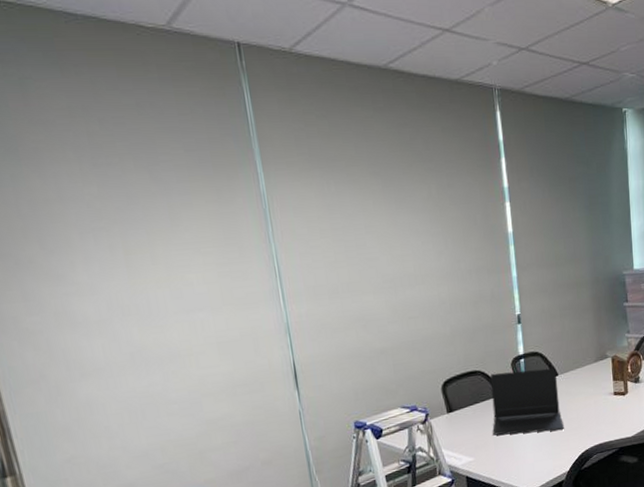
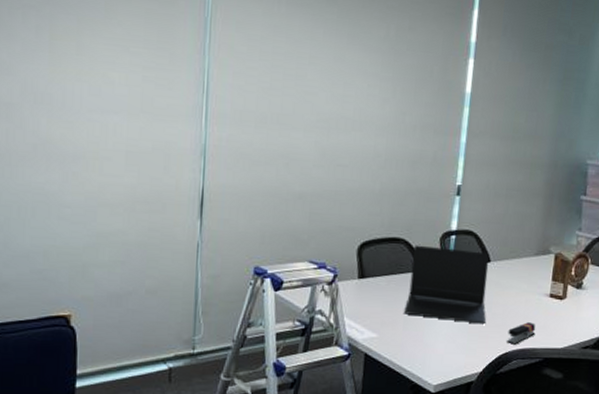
stapler: none [584,419,608,442] -> present [507,322,536,345]

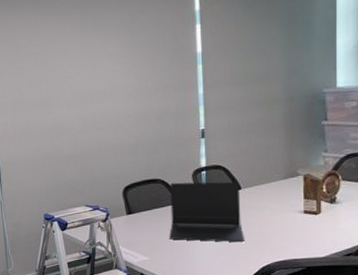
stapler: present [507,322,536,345] -> none [267,237,295,257]

